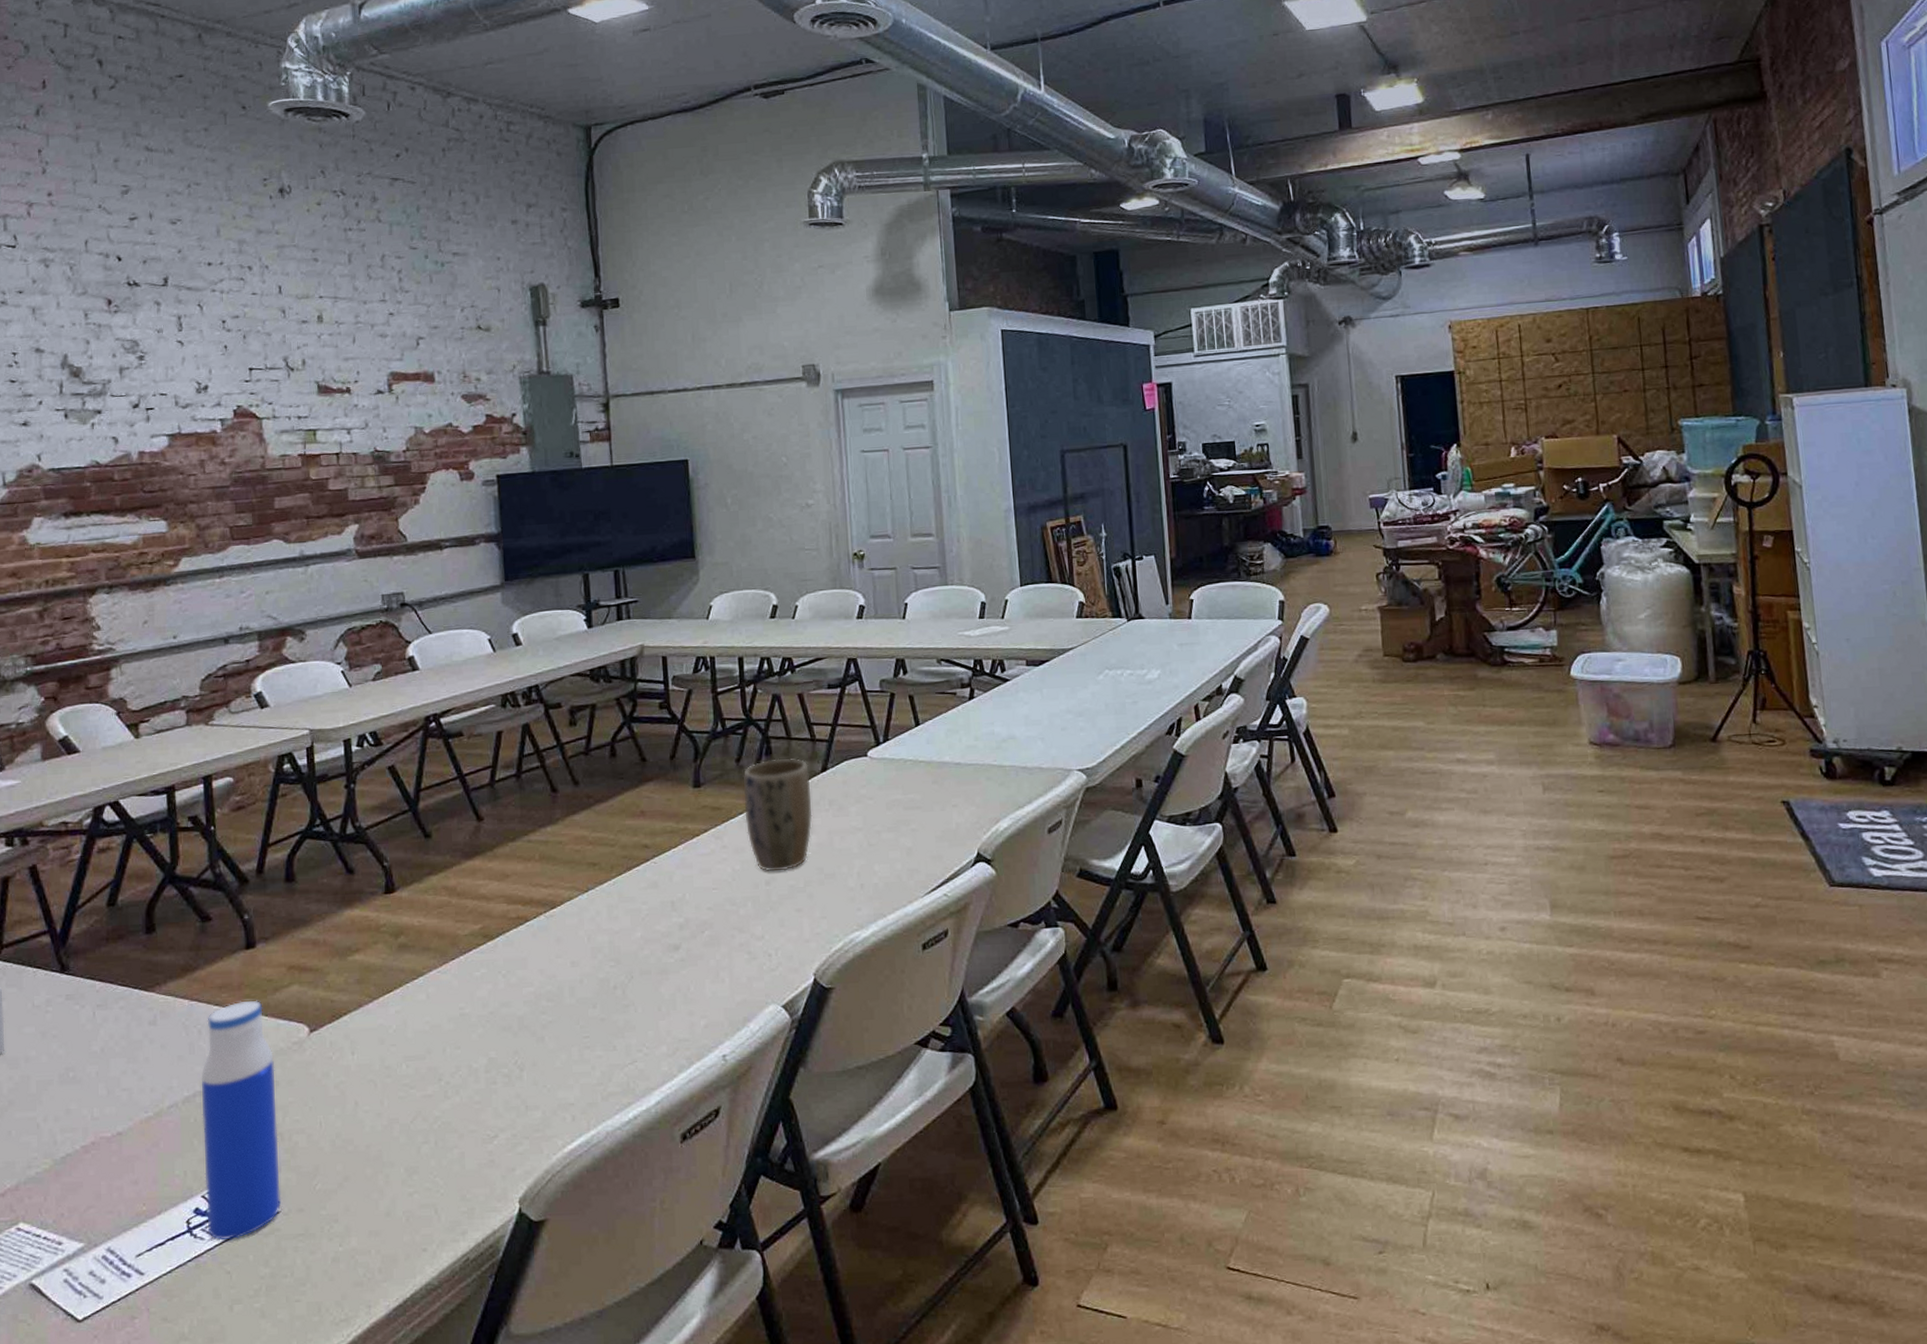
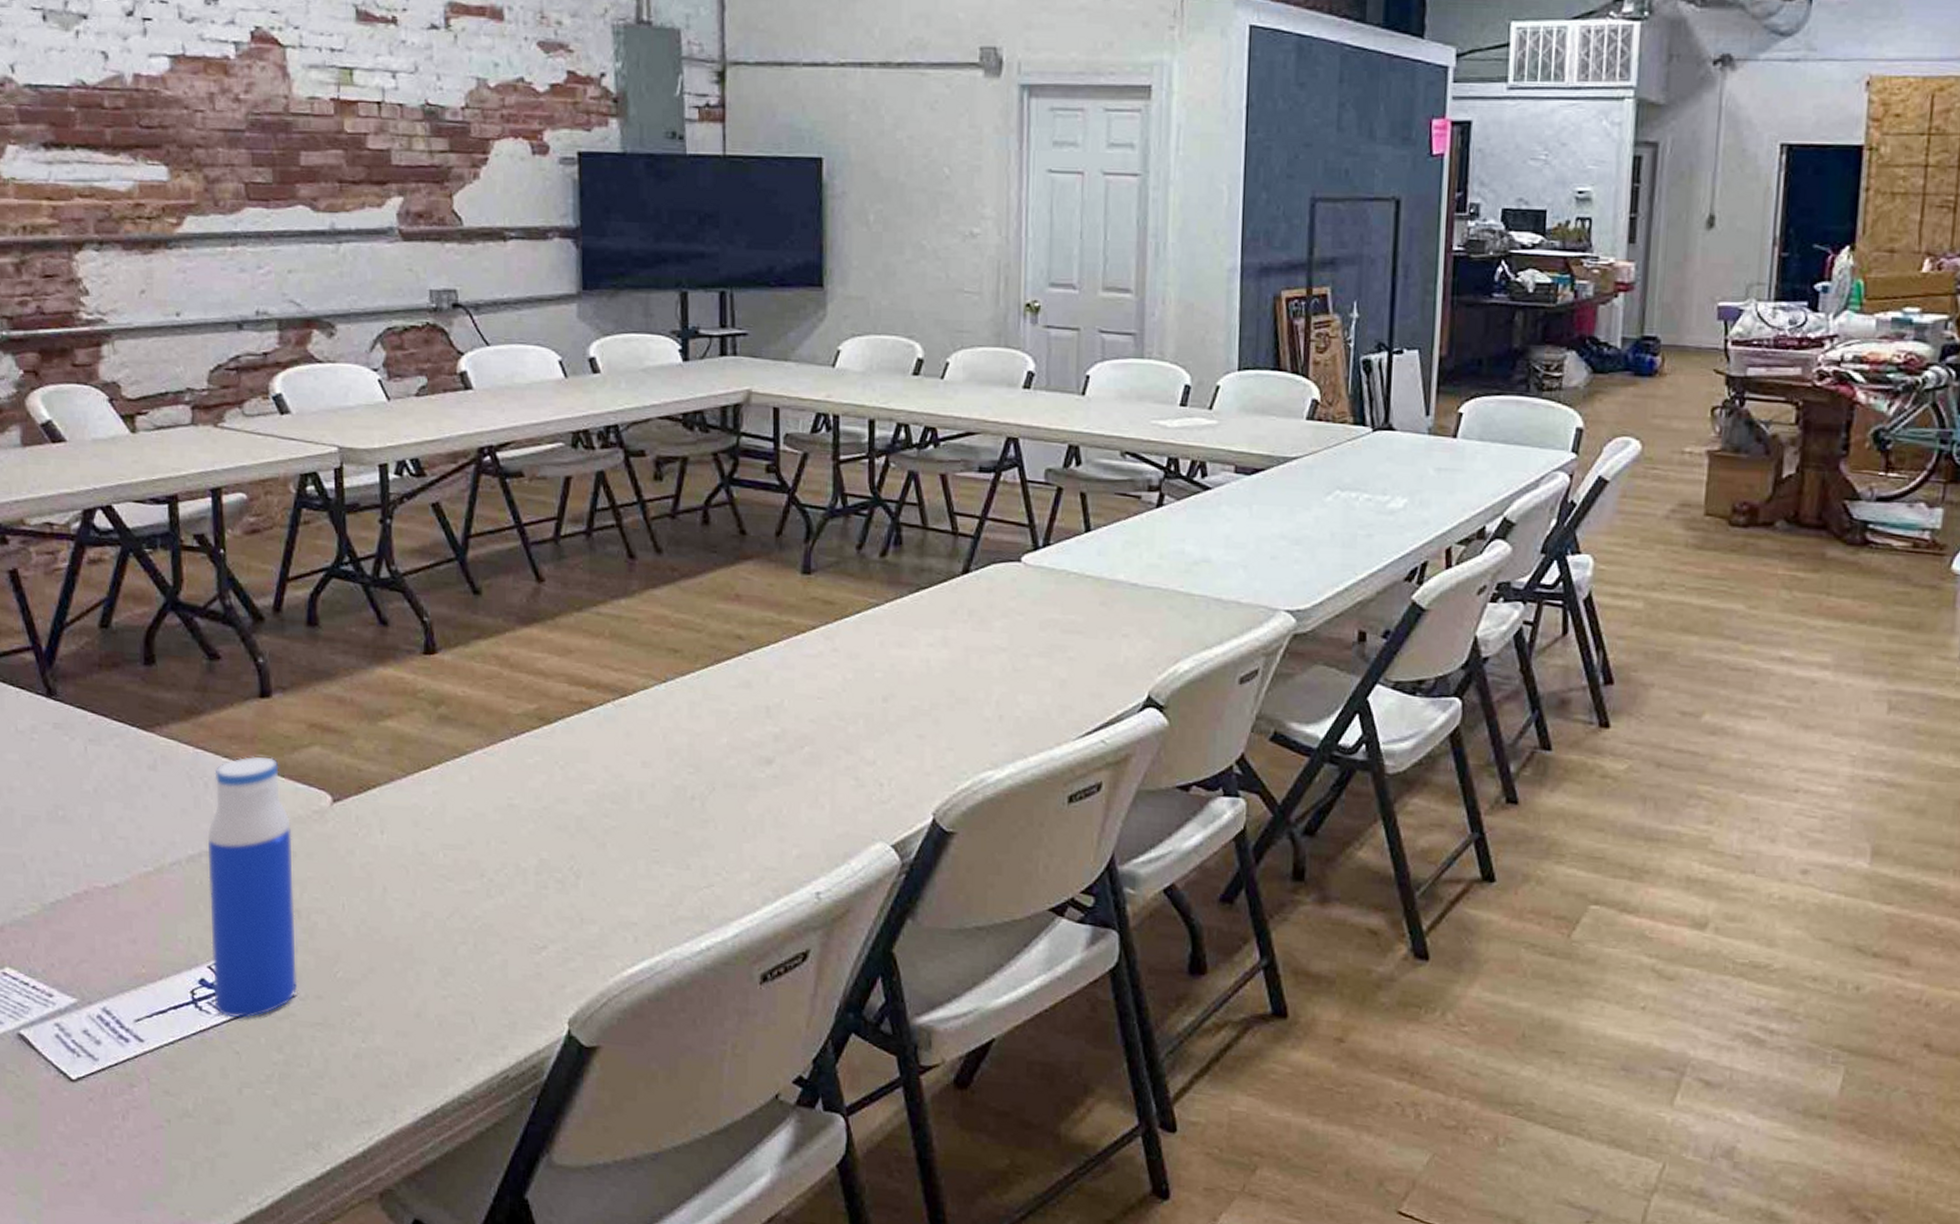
plant pot: present [742,758,812,872] -> none [863,551,948,688]

